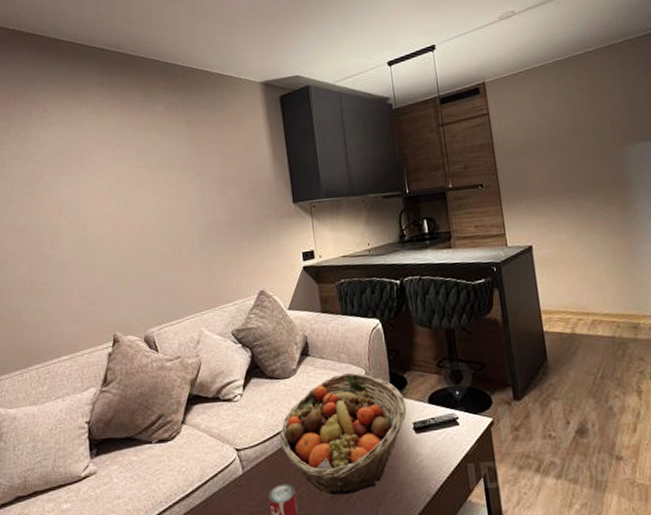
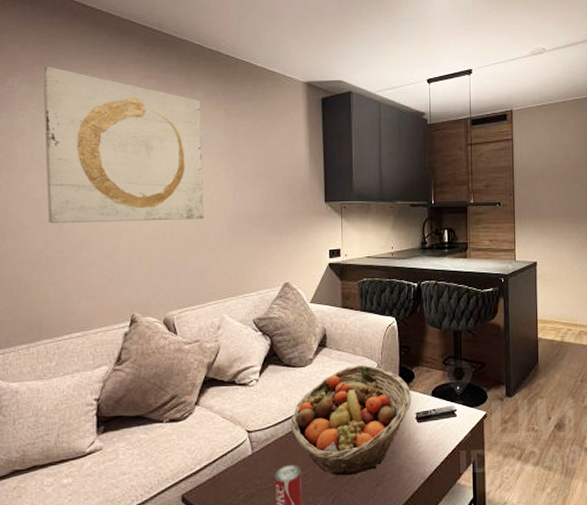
wall art: none [16,99,175,251] -> present [42,66,204,224]

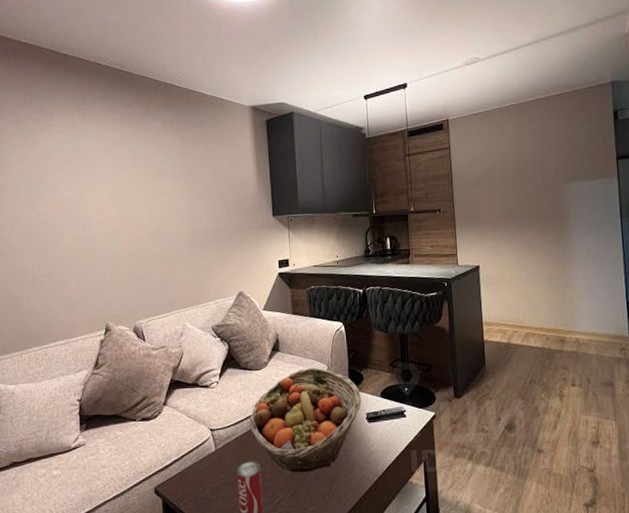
wall art: present [42,66,204,224] -> none [25,107,166,245]

